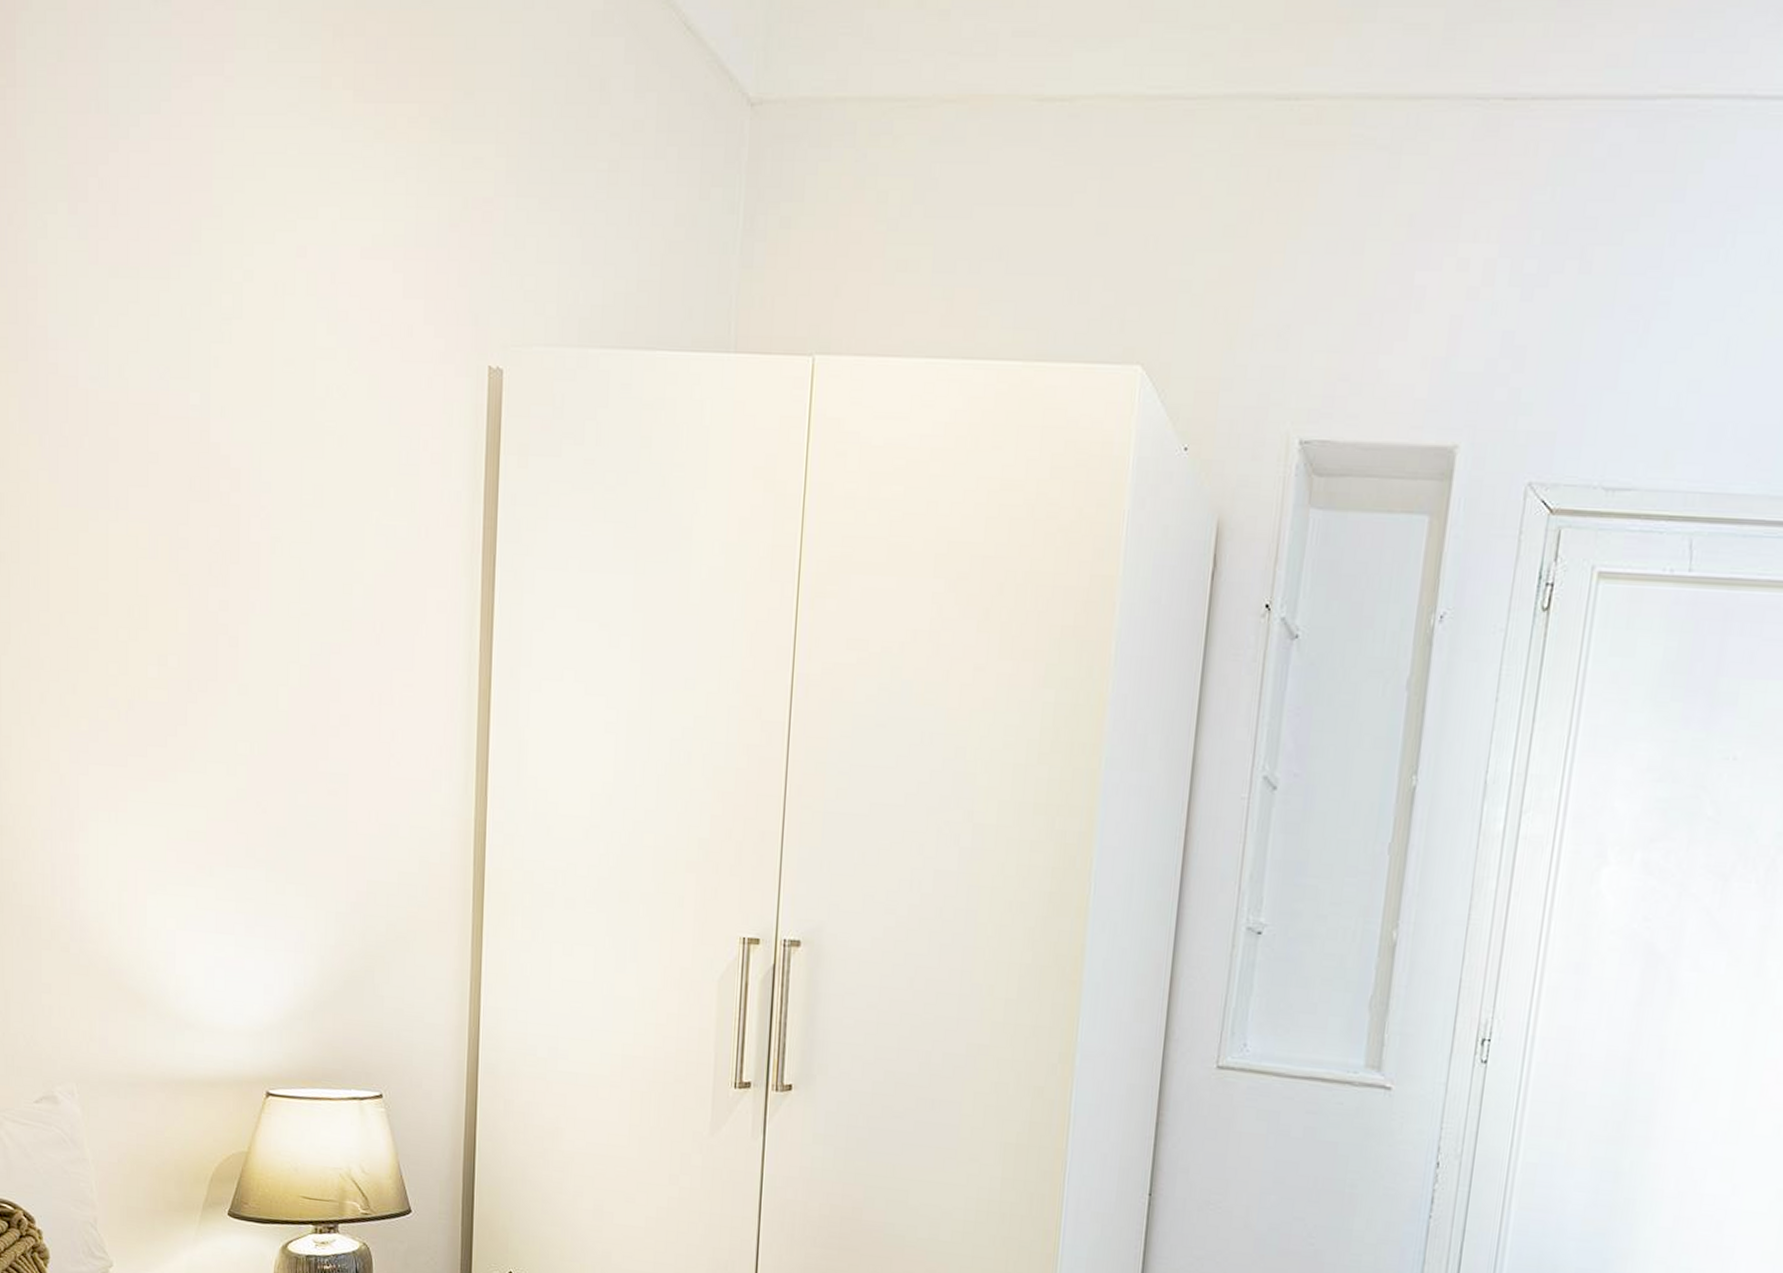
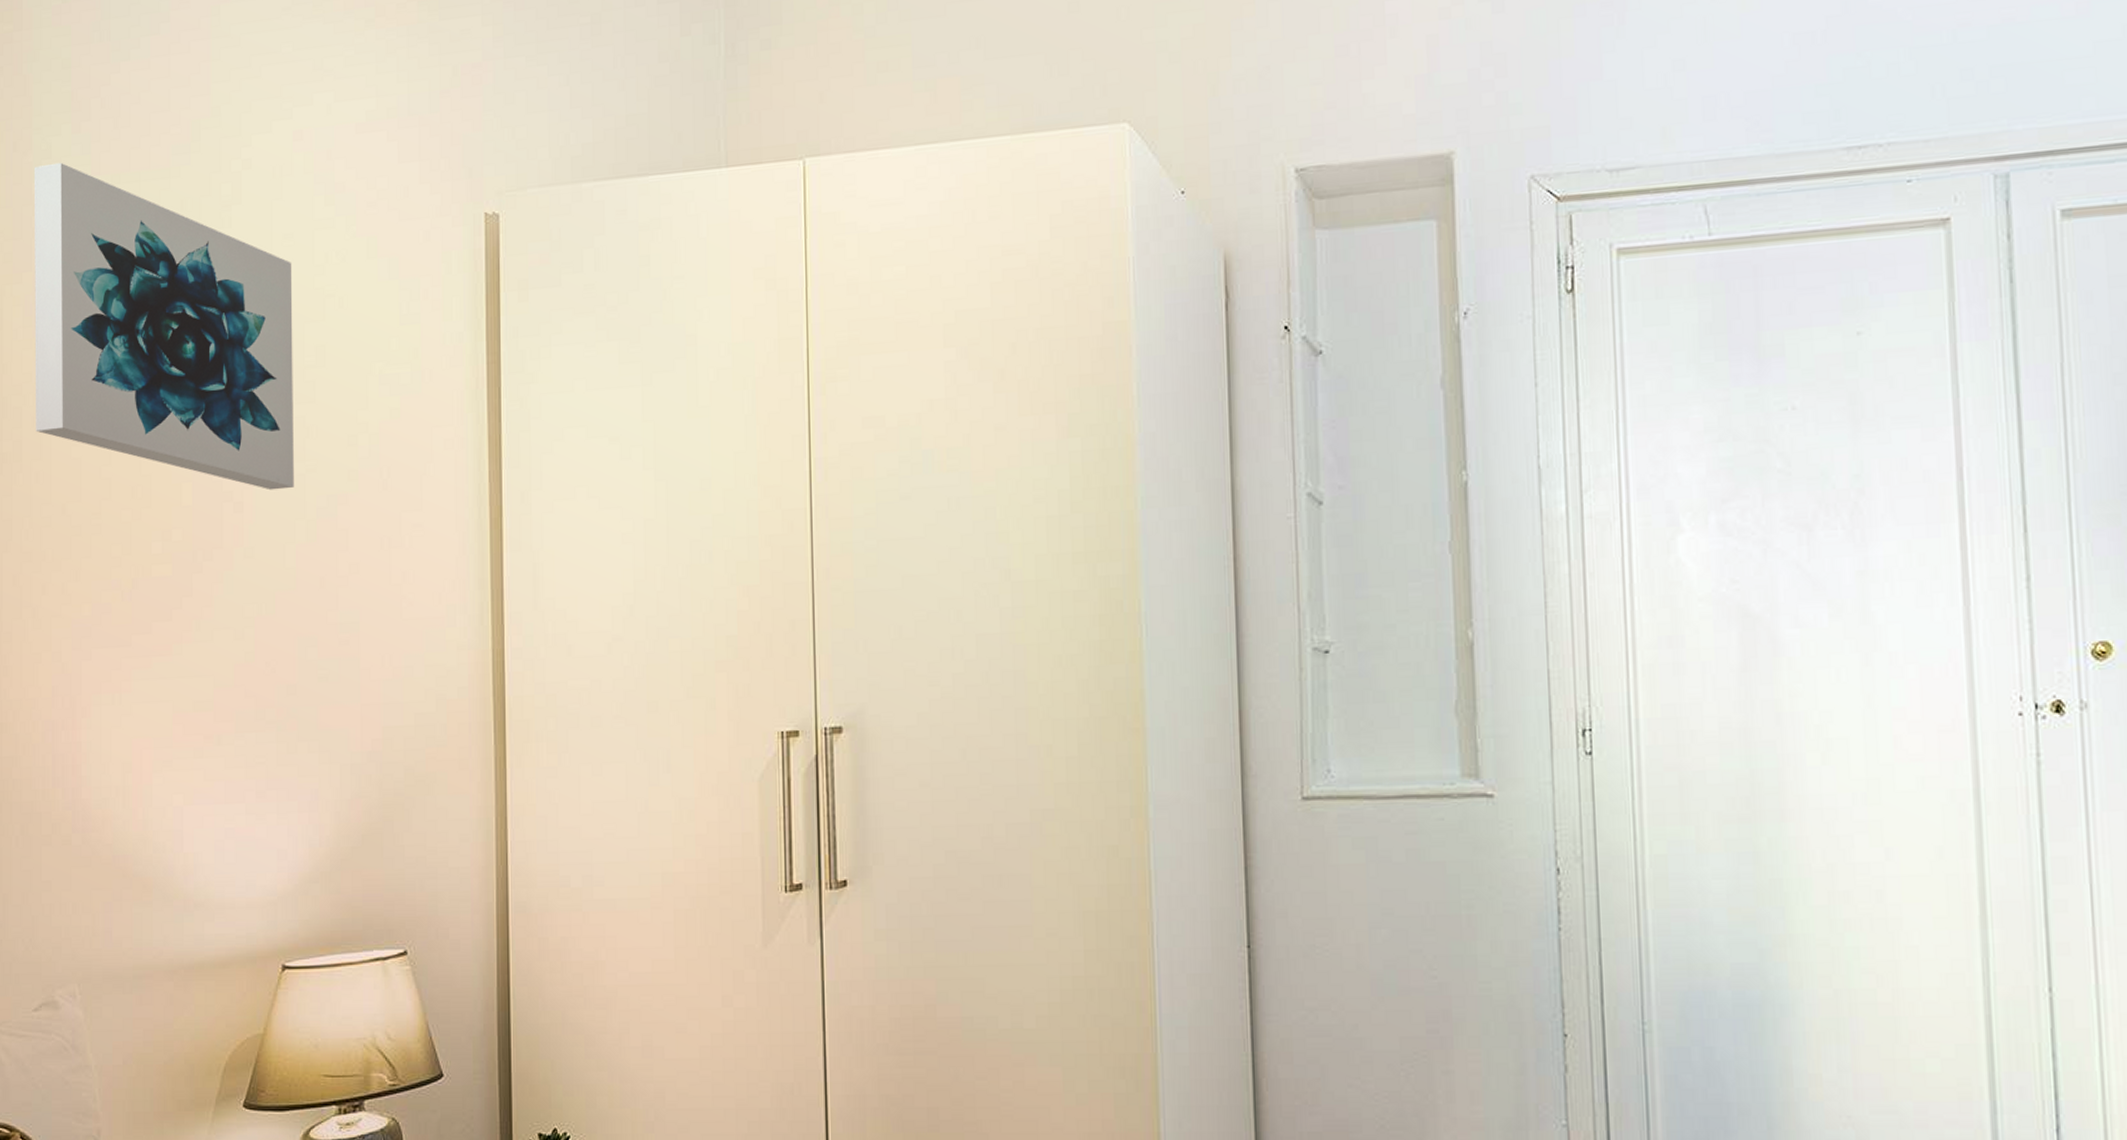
wall art: none [29,244,292,630] -> present [33,162,294,491]

